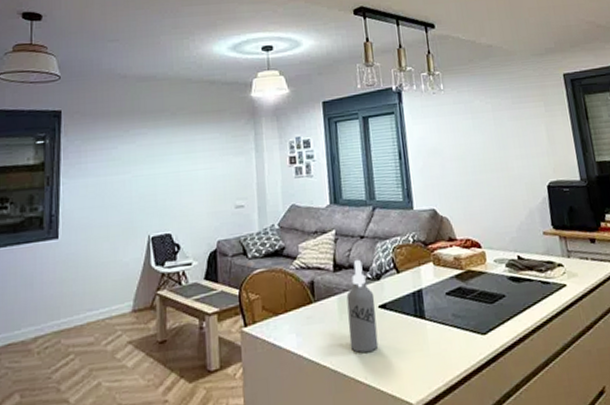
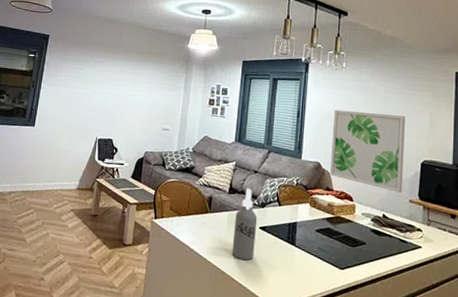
wall art: none [441,135,533,226] -> present [329,109,405,193]

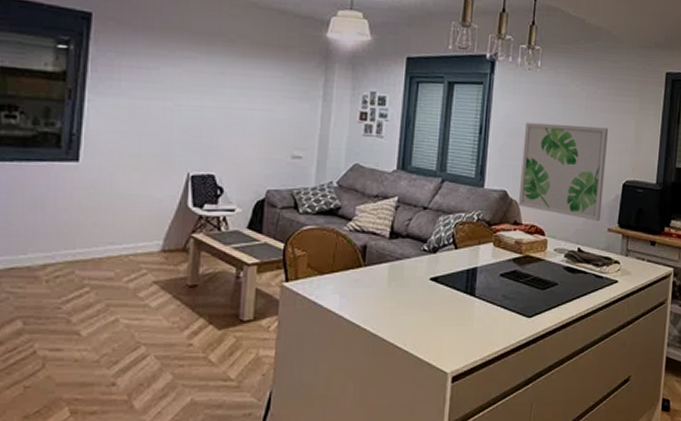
spray bottle: present [232,188,258,261] -> none [394,229,428,322]

